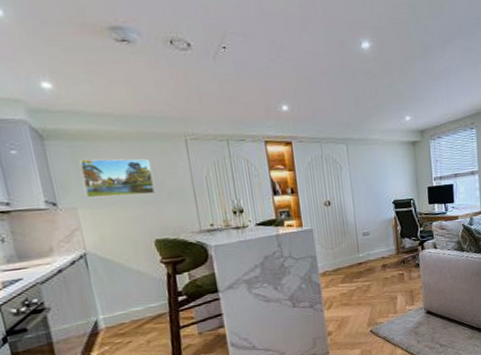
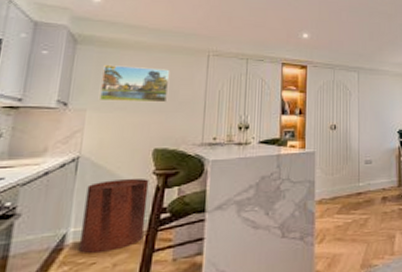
trash can: none [103,268,168,336] -> present [78,178,149,255]

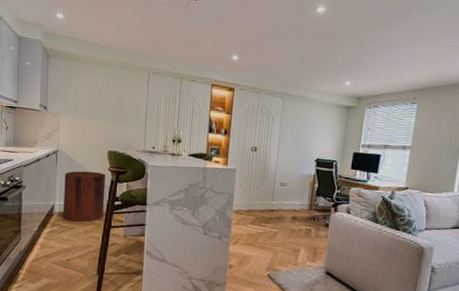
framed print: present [98,64,170,103] -> none [67,76,119,113]

